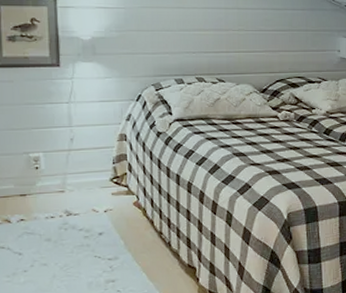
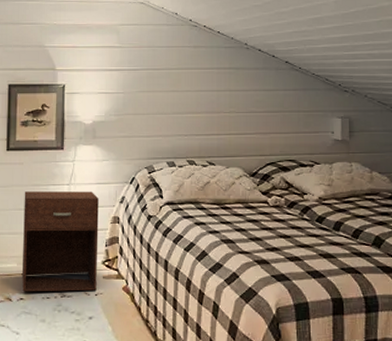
nightstand: none [17,110,106,213] -> present [21,191,99,292]

